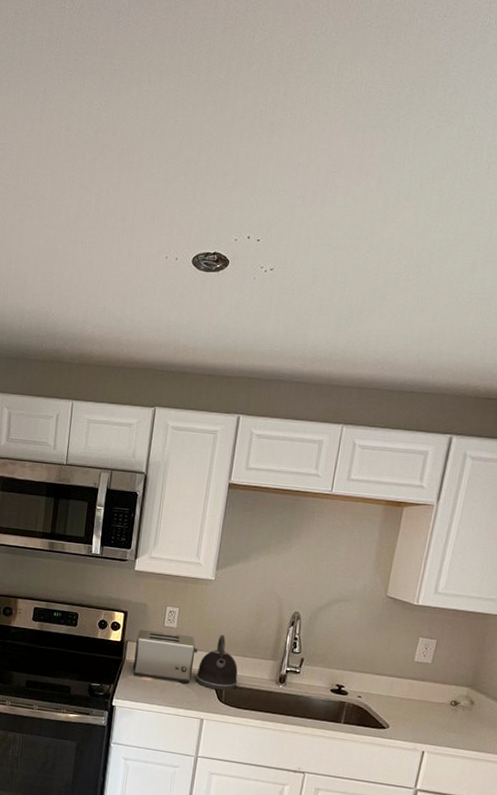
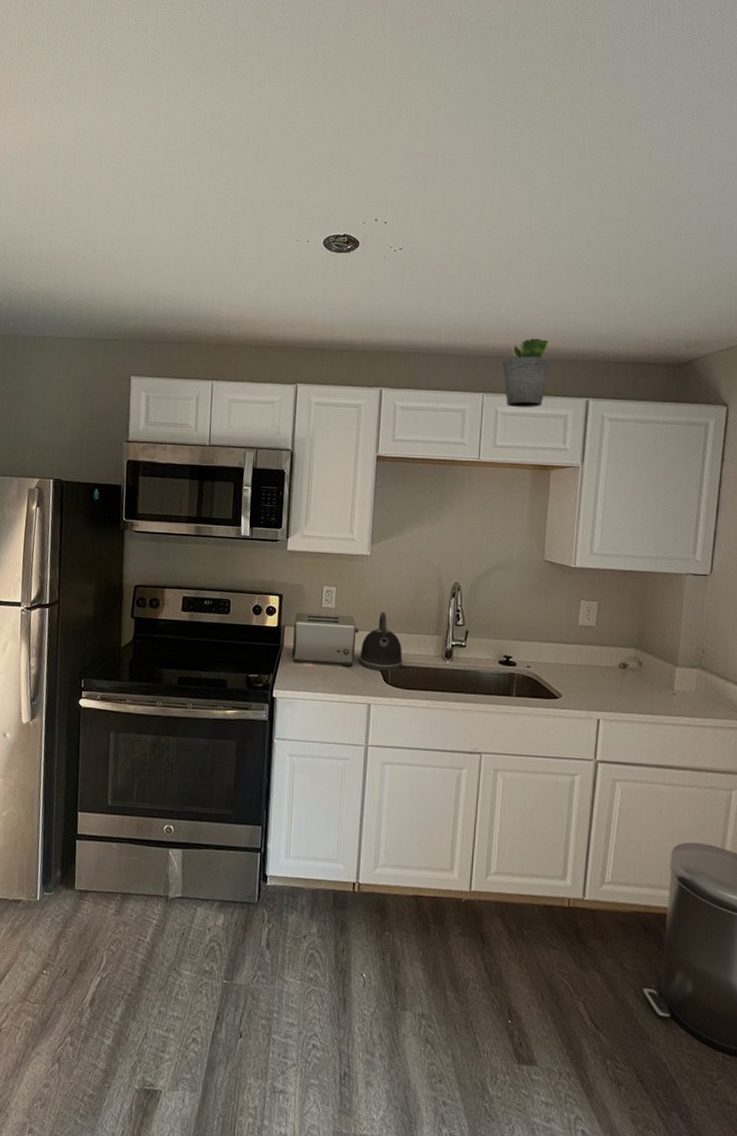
potted plant: none [365,369,420,442] -> present [502,338,553,408]

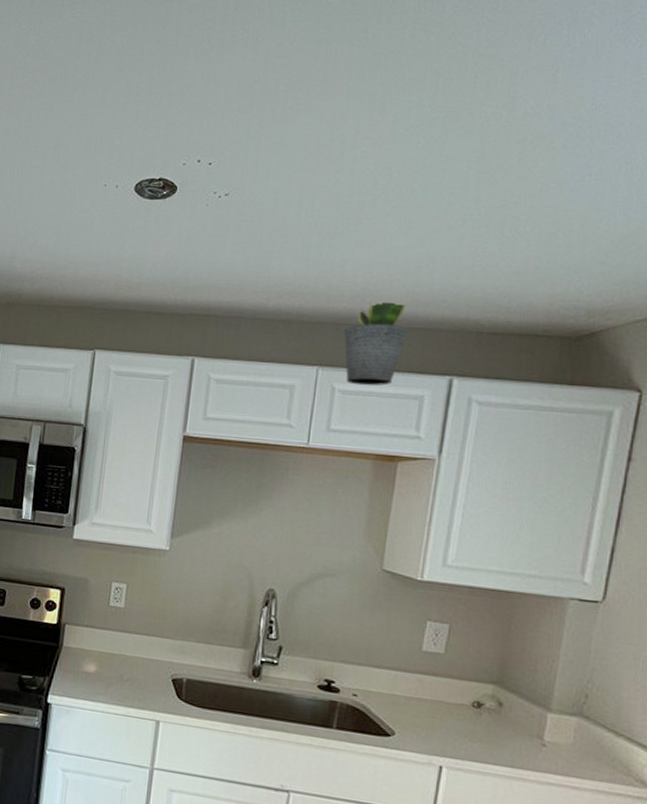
toaster: present [291,612,359,667] -> none [71,609,151,677]
kettle: present [359,611,403,672] -> none [149,616,201,686]

